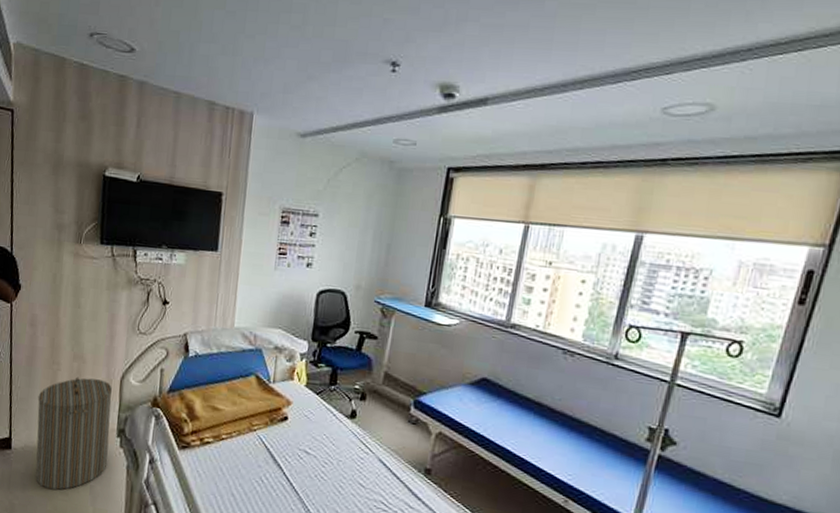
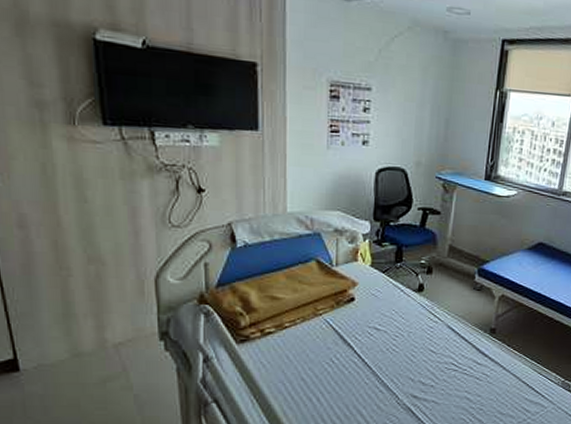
laundry hamper: present [35,376,112,490] -> none [46,281,152,407]

